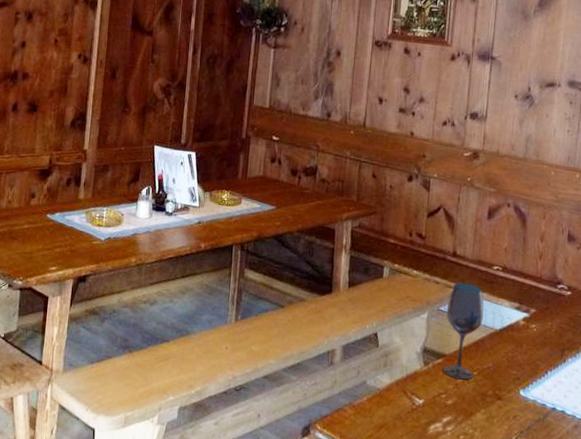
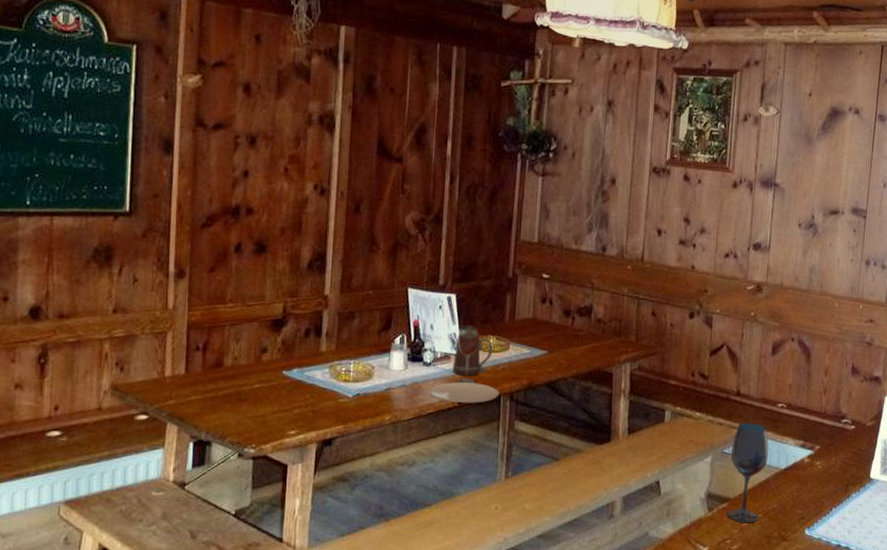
plate: none [170,231,232,251] -> present [429,382,499,403]
beer mug: none [190,190,227,227] -> present [452,336,494,377]
wineglass: none [194,180,216,234] -> present [456,325,481,384]

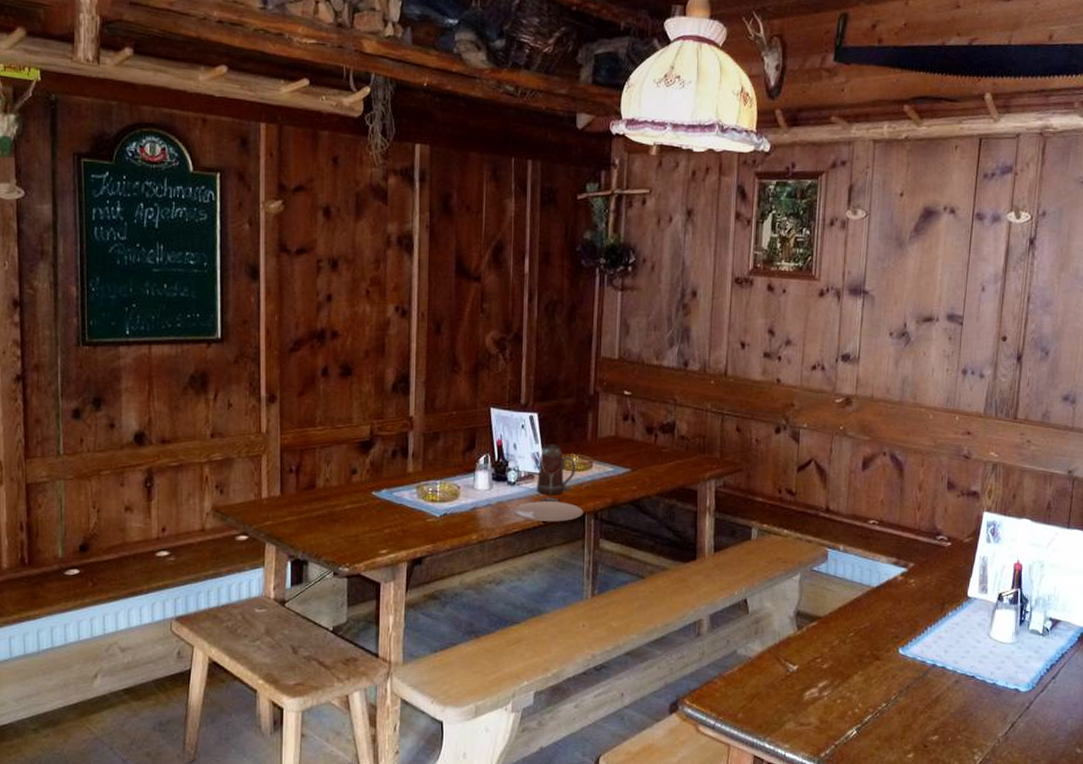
wineglass: present [727,423,769,523] -> none [817,540,860,642]

